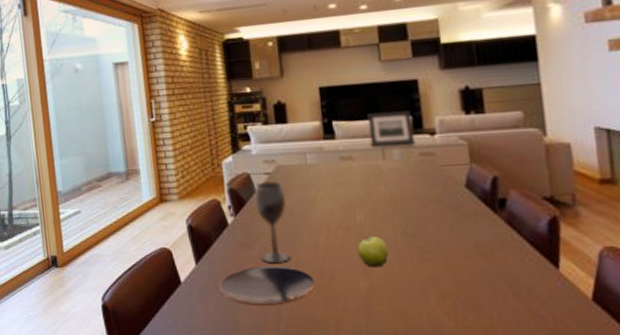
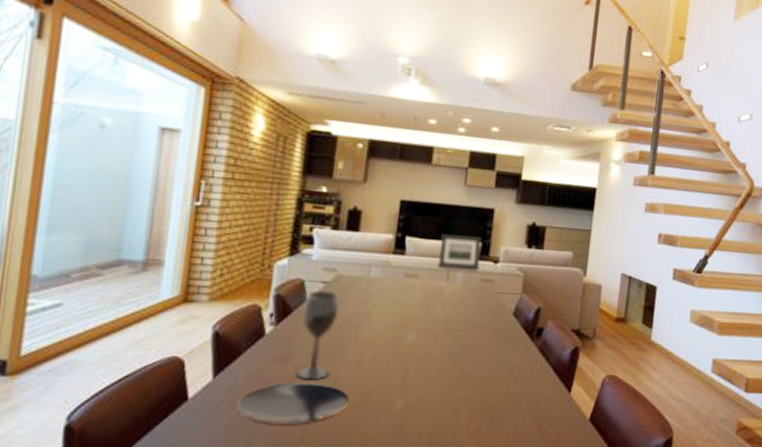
fruit: present [357,237,389,266] -> none [401,356,432,386]

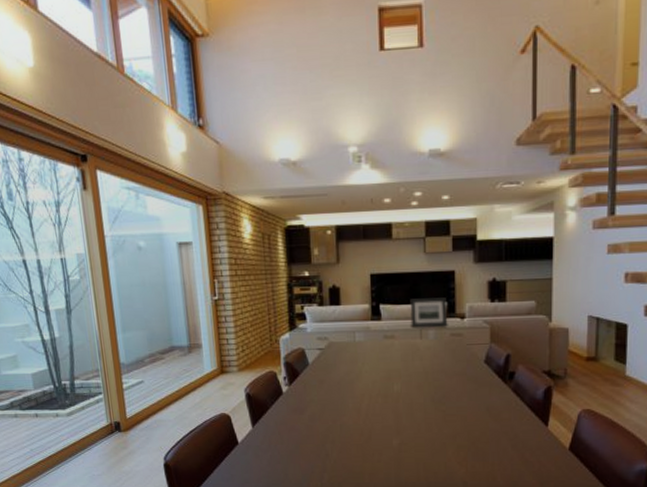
plate: present [236,381,350,426] -> none [272,427,356,460]
wine glass: present [295,290,339,380] -> none [307,356,336,426]

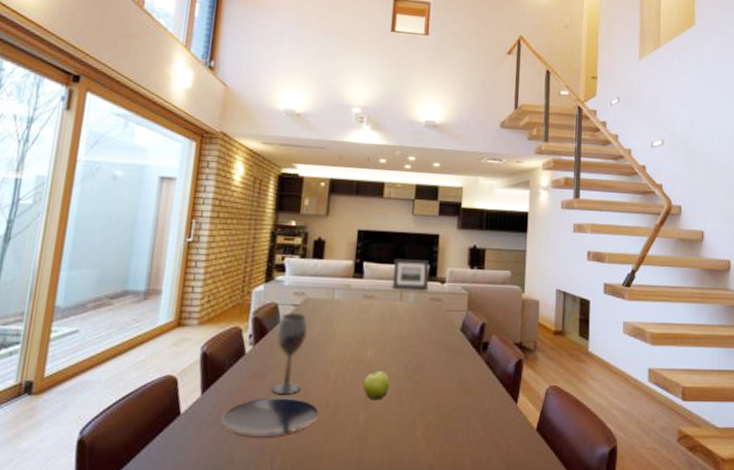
plate: none [272,427,356,460] -> present [221,396,319,438]
wine glass: none [307,356,336,426] -> present [271,313,307,395]
fruit: none [393,403,419,427] -> present [363,371,390,399]

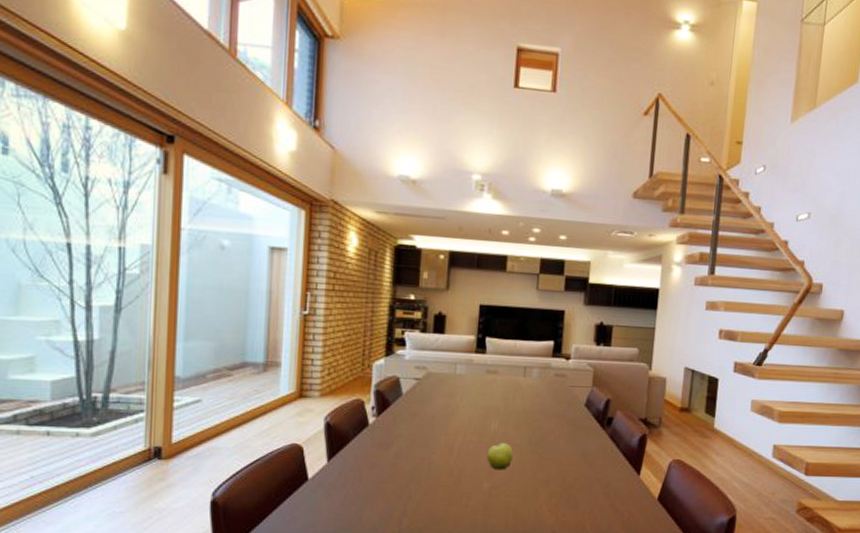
plate: present [221,396,319,438] -> none [348,465,444,502]
wine glass: present [271,313,307,395] -> none [396,386,430,464]
picture frame: present [392,259,429,289] -> none [515,334,554,365]

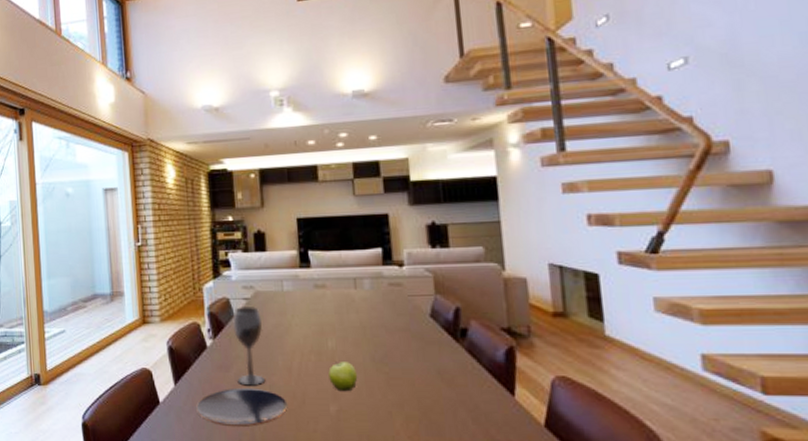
plate: none [348,465,444,502] -> present [196,387,288,427]
wine glass: none [396,386,430,464] -> present [232,307,264,386]

